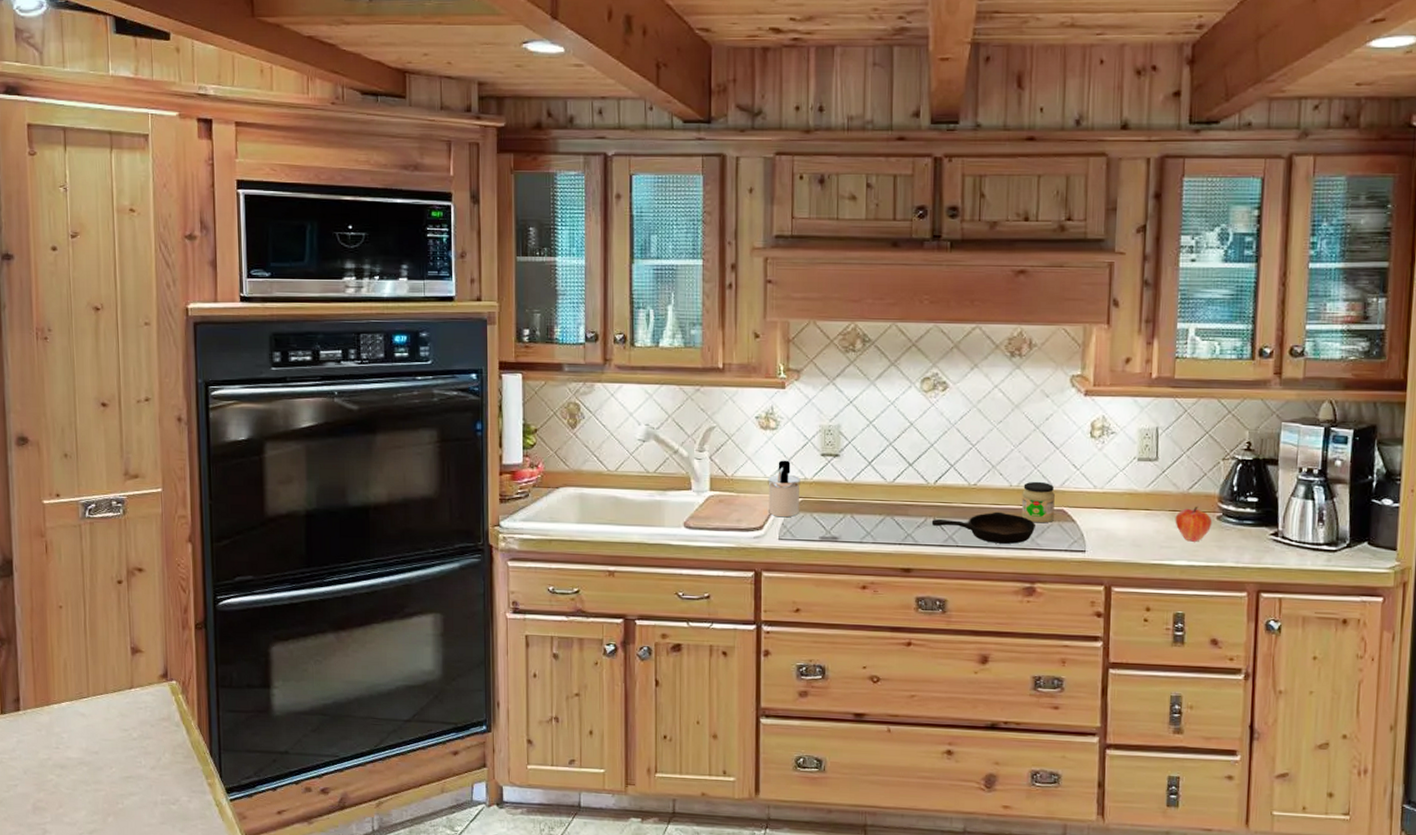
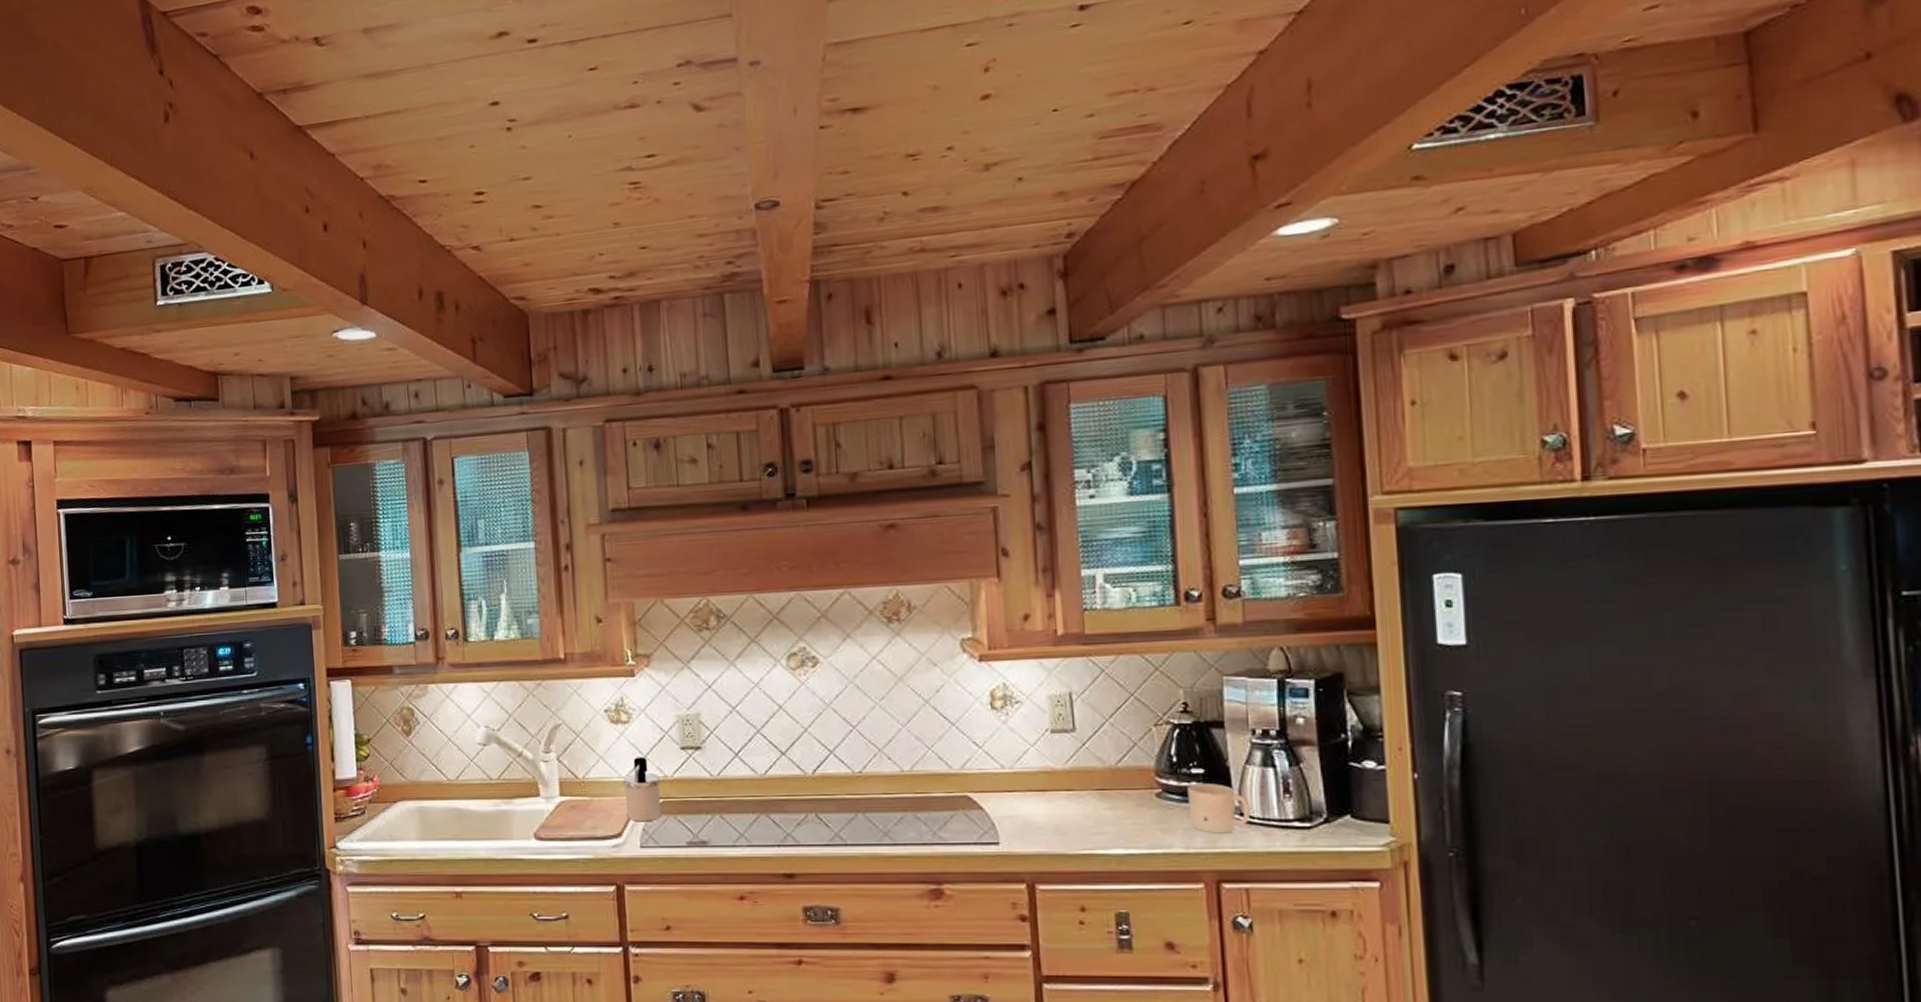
frying pan: present [931,511,1035,544] -> none [813,802,936,839]
jar: present [1021,481,1055,523] -> none [916,764,957,813]
fruit: present [1175,506,1213,542] -> none [1104,782,1151,825]
mug: none [1241,510,1291,552] -> present [1187,783,1251,834]

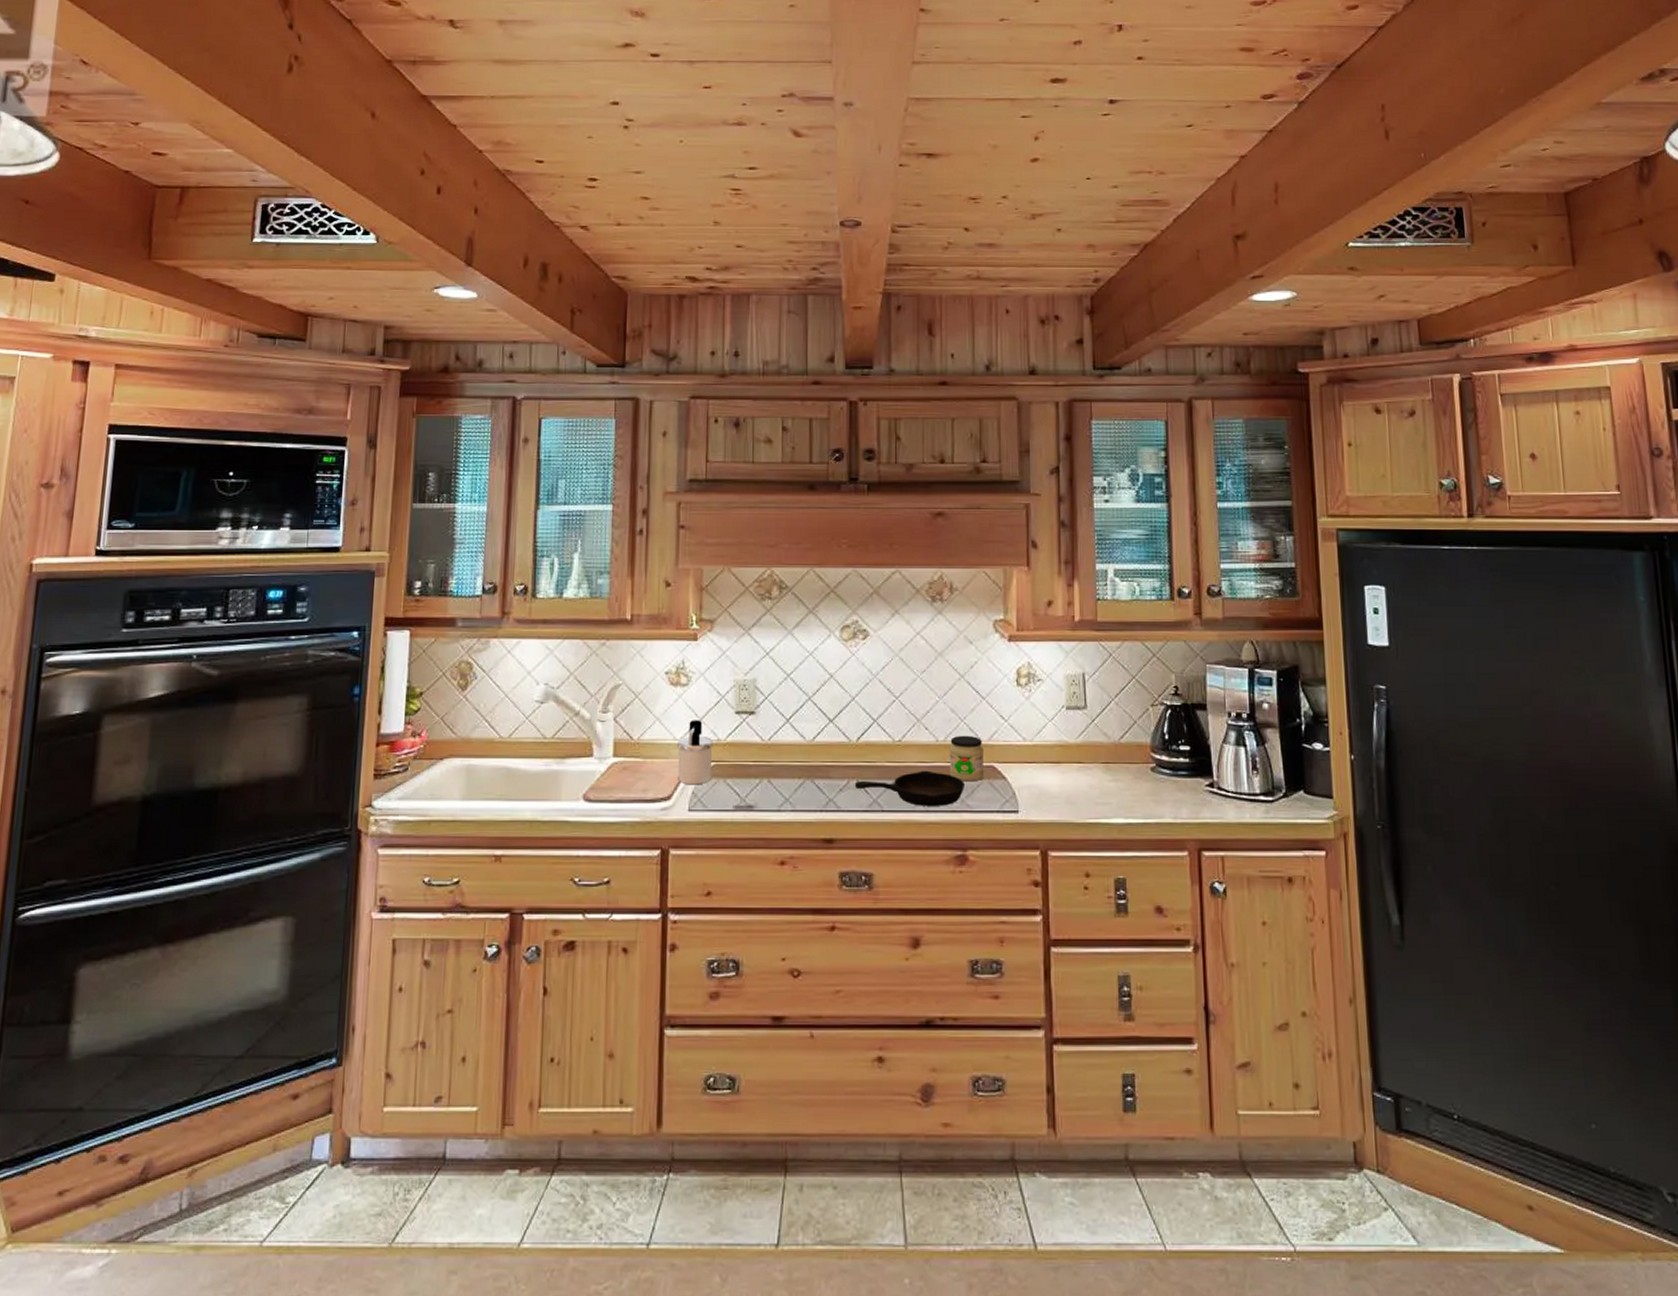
frying pan: none [813,802,936,839] -> present [854,770,964,806]
jar: none [916,764,957,813] -> present [949,735,984,782]
mug: present [1187,783,1251,834] -> none [1176,760,1226,806]

